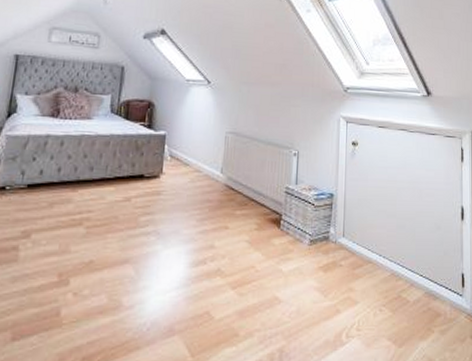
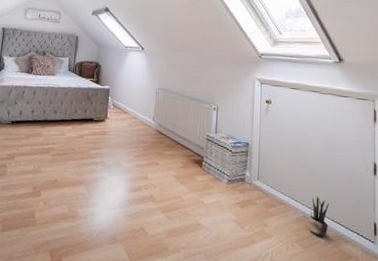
potted plant: none [397,250,418,295] -> present [308,196,329,236]

